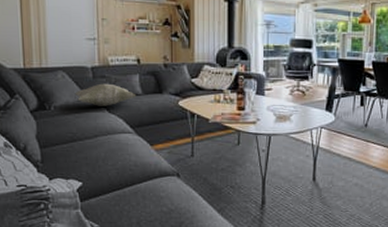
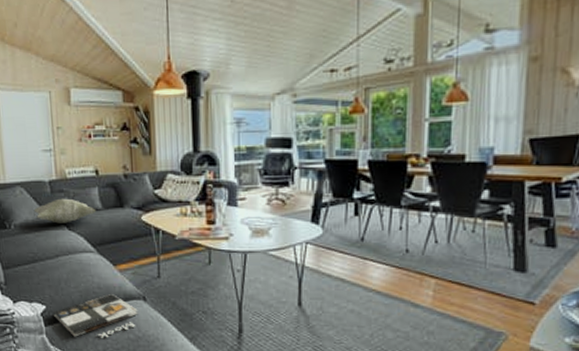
magazine: none [90,171,172,211] -> present [54,294,138,338]

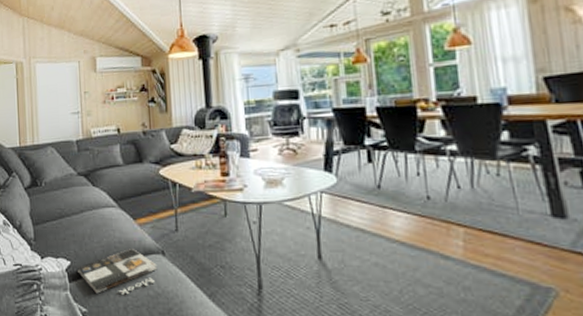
decorative pillow: present [33,198,96,224] -> none [62,156,118,180]

